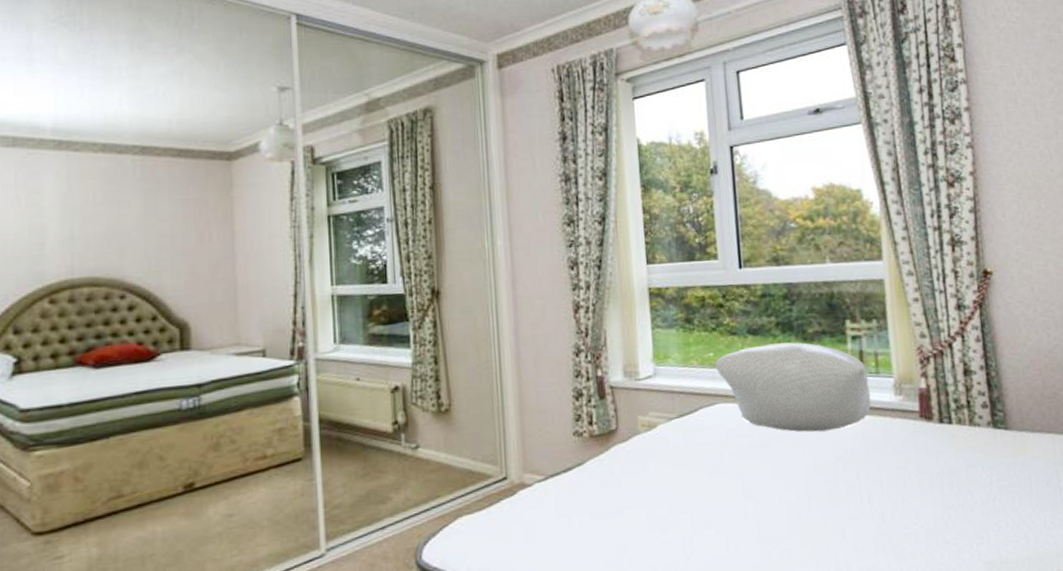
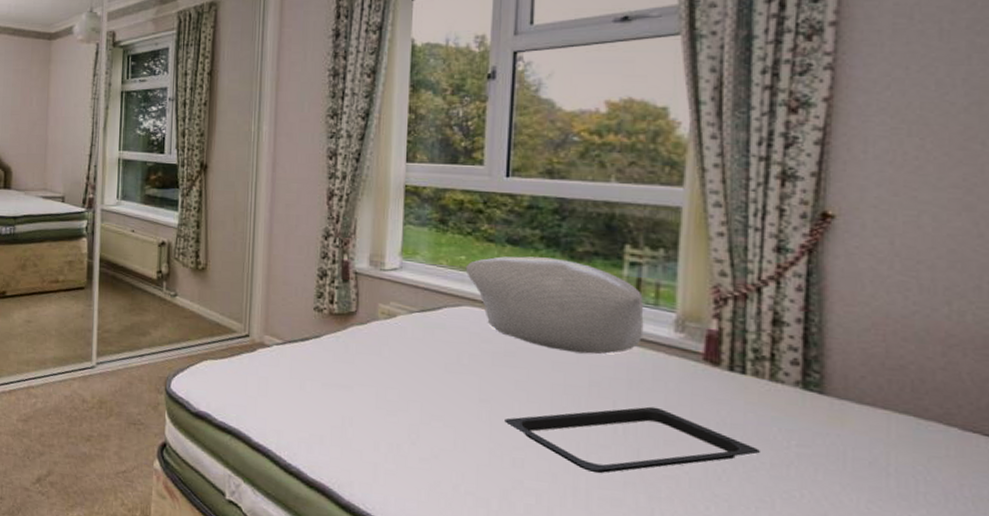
serving tray: none [769,469,972,546] -> present [505,406,760,473]

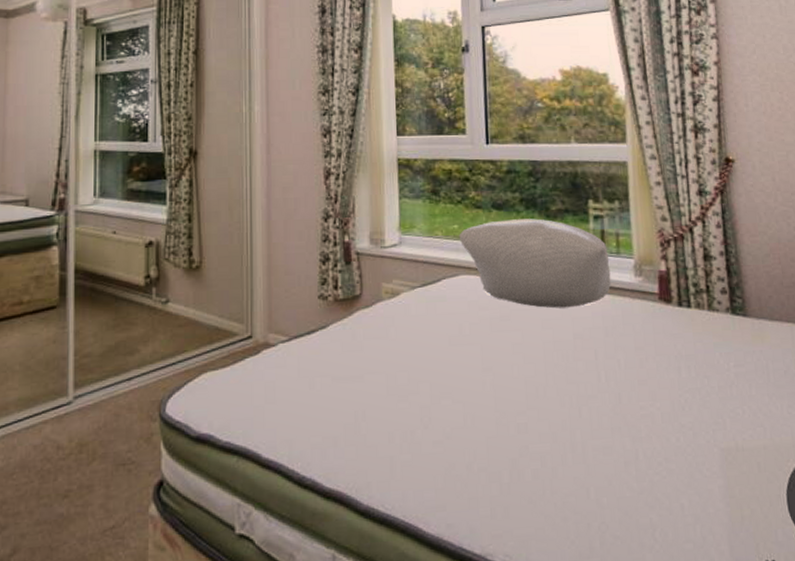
serving tray: present [505,406,760,473] -> none [507,350,709,424]

